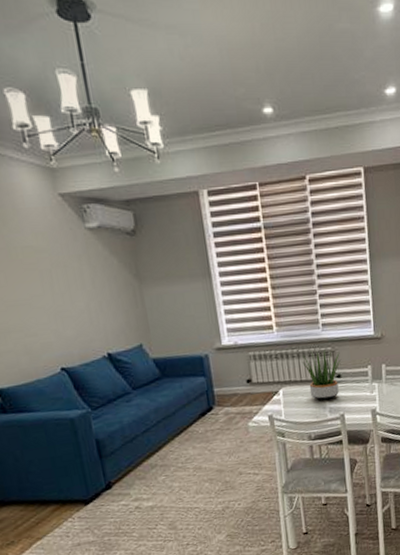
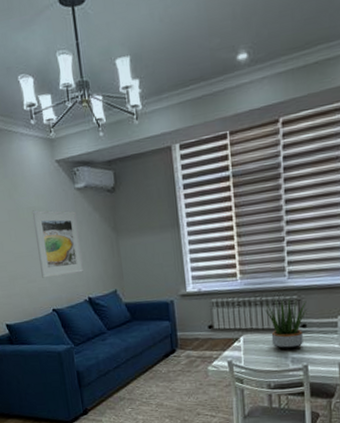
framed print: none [28,250,100,331] -> present [32,210,83,278]

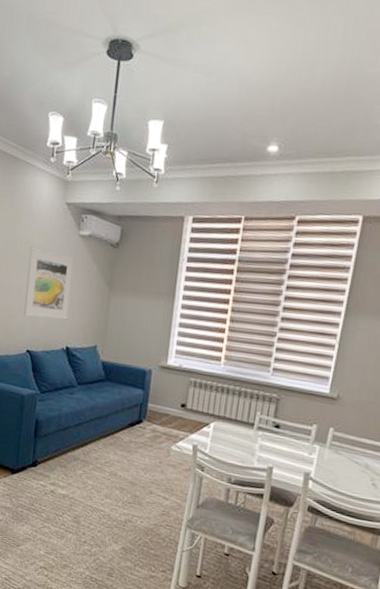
potted plant: present [265,298,308,350] -> none [241,391,285,447]

